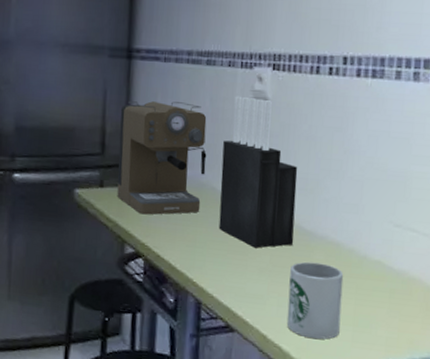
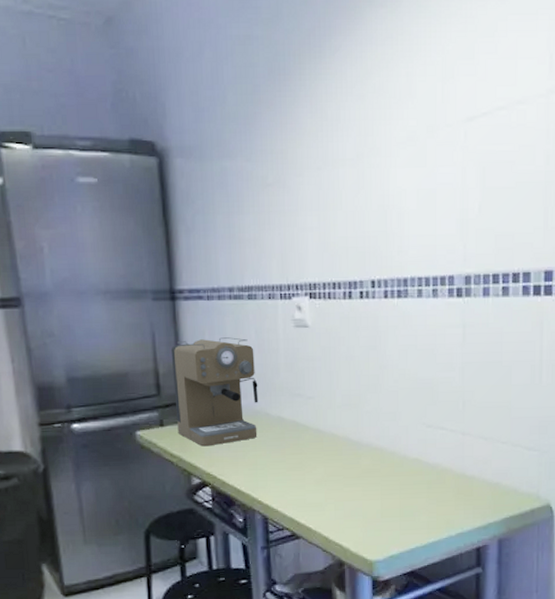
knife block: present [218,96,298,248] -> none [272,326,344,463]
mug: present [286,261,344,340] -> none [343,467,389,533]

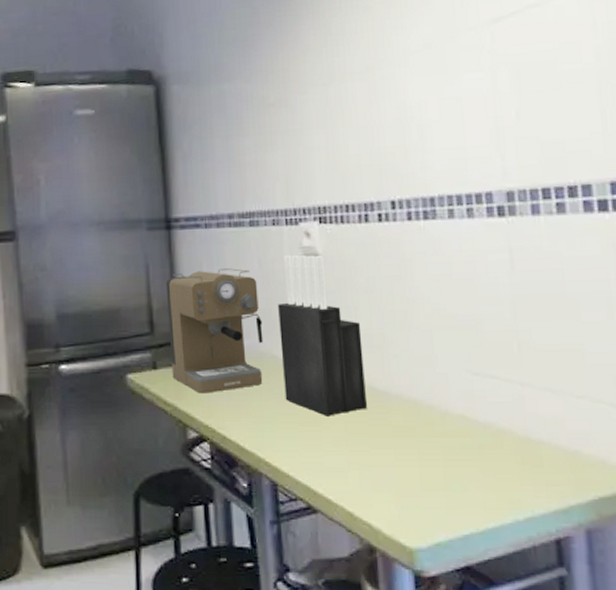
knife block: none [272,326,344,463] -> present [278,255,368,416]

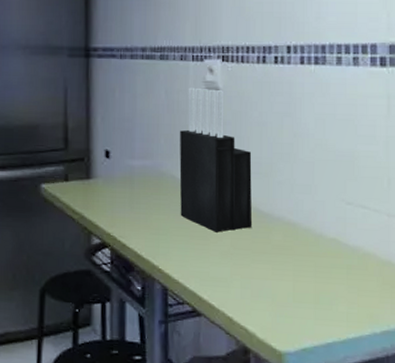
coffee maker: present [166,268,263,394] -> none [81,96,165,206]

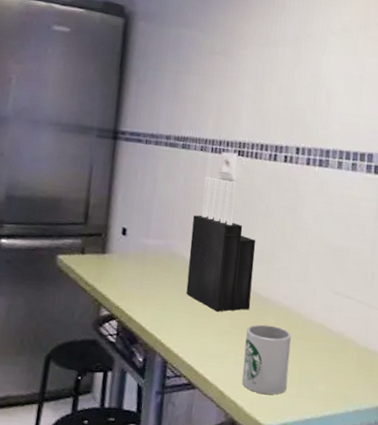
mug: none [251,243,302,319] -> present [241,324,292,395]

